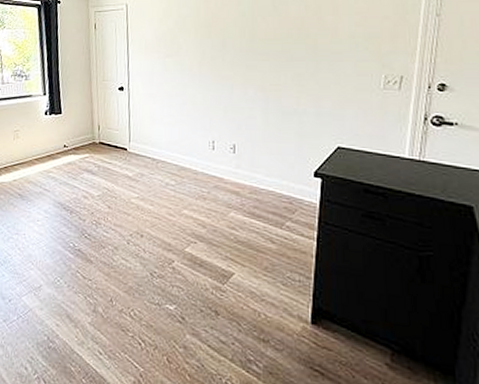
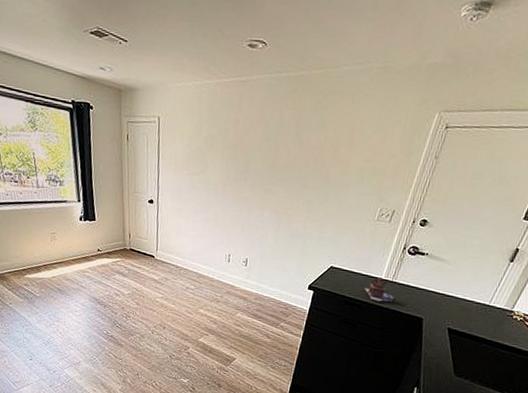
teapot: none [385,156,427,188] -> present [364,277,394,303]

